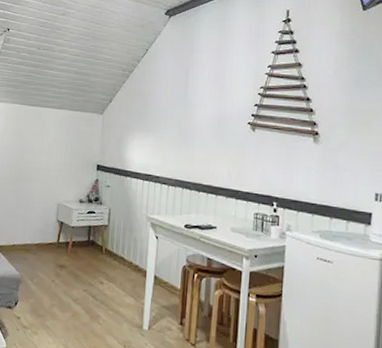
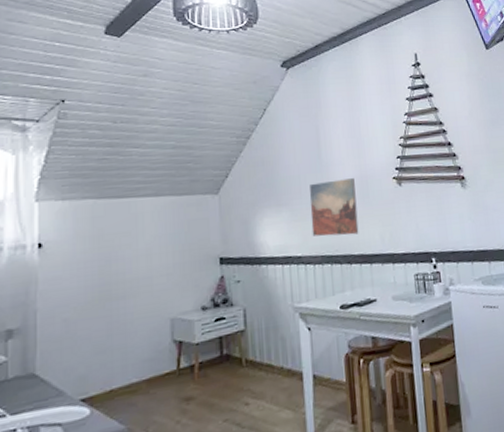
wall art: none [170,117,213,167] -> present [310,178,359,237]

